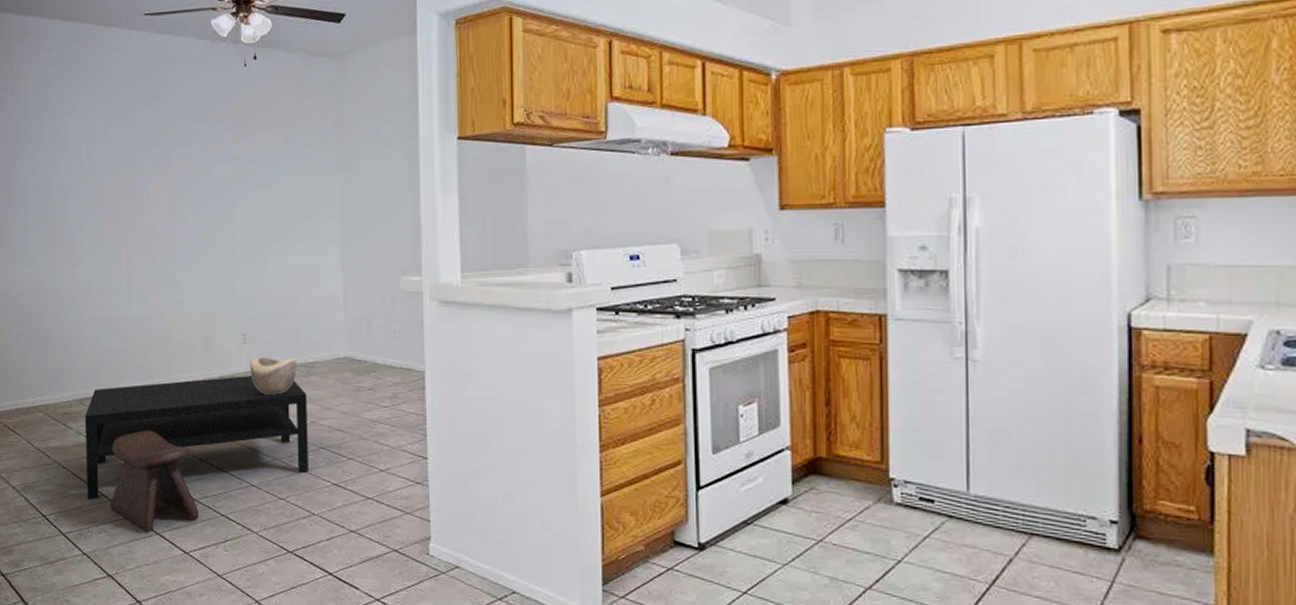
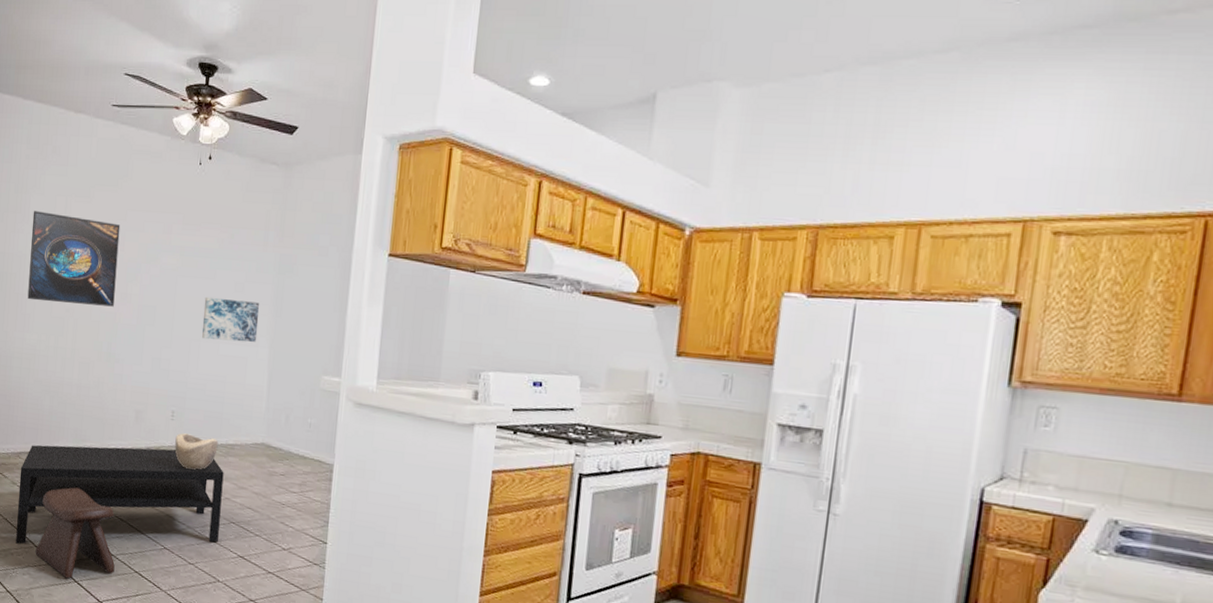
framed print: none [71,135,168,232] -> present [27,211,121,307]
wall art: none [265,205,327,252] -> present [201,296,260,342]

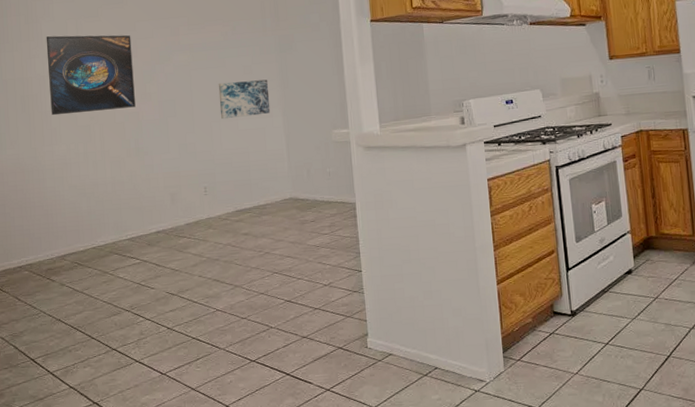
coffee table: present [16,444,224,545] -> none [67,220,266,340]
stool: present [35,487,115,579] -> none [93,274,173,361]
decorative bowl: present [175,433,218,470] -> none [211,203,251,235]

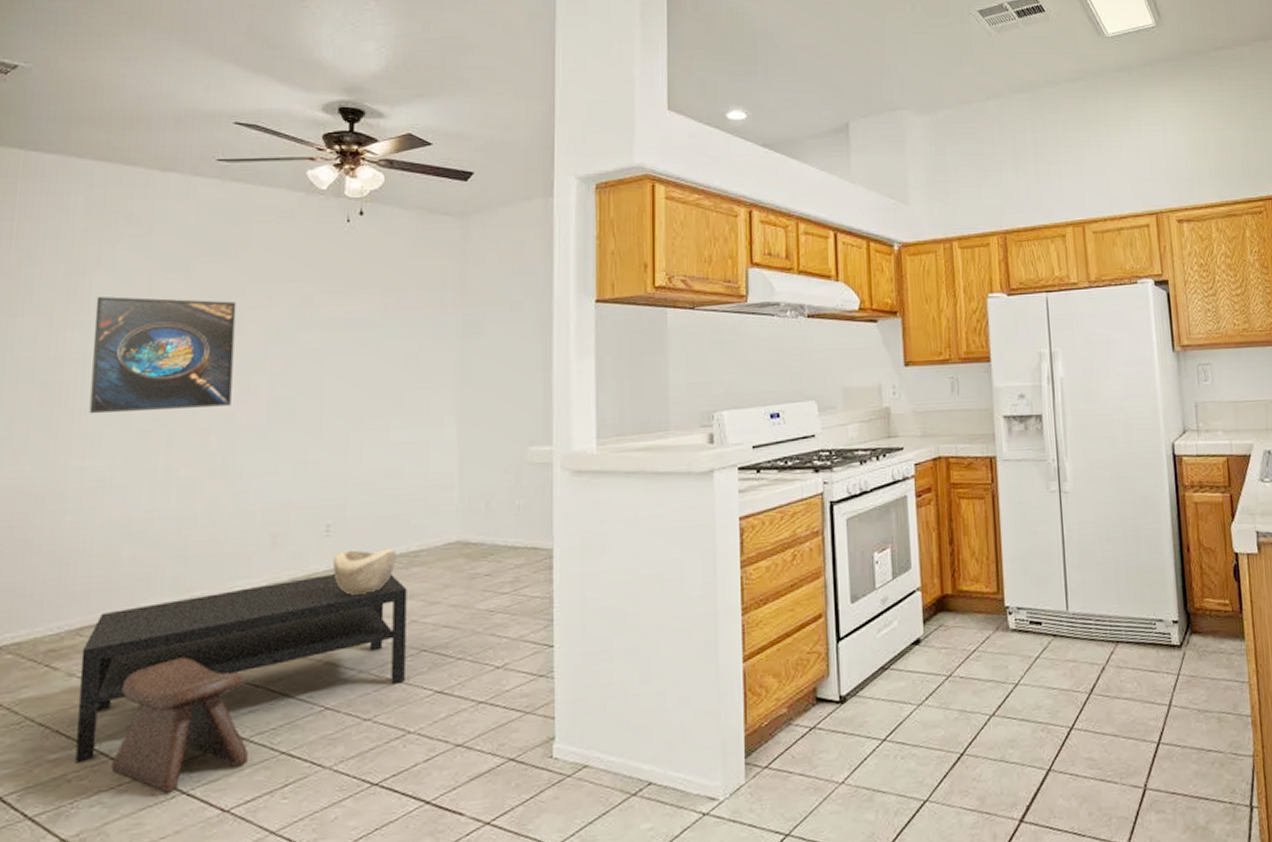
coffee table: none [67,220,266,340] -> present [75,573,407,764]
stool: none [93,274,173,361] -> present [111,657,248,793]
decorative bowl: none [211,203,251,235] -> present [333,548,396,595]
wall art: present [218,79,271,120] -> none [363,373,441,428]

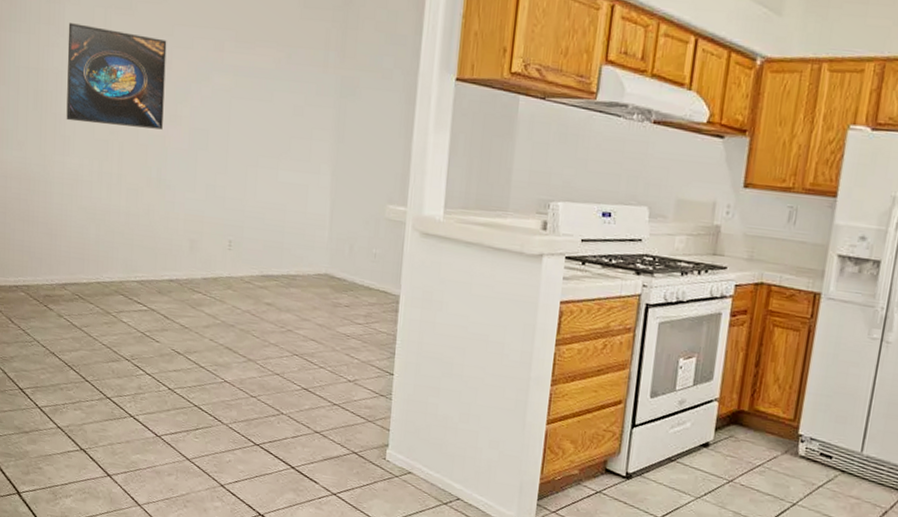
coffee table: present [75,573,407,764] -> none [65,275,286,379]
stool: present [111,657,248,793] -> none [86,319,173,414]
decorative bowl: present [333,548,396,595] -> none [233,263,279,302]

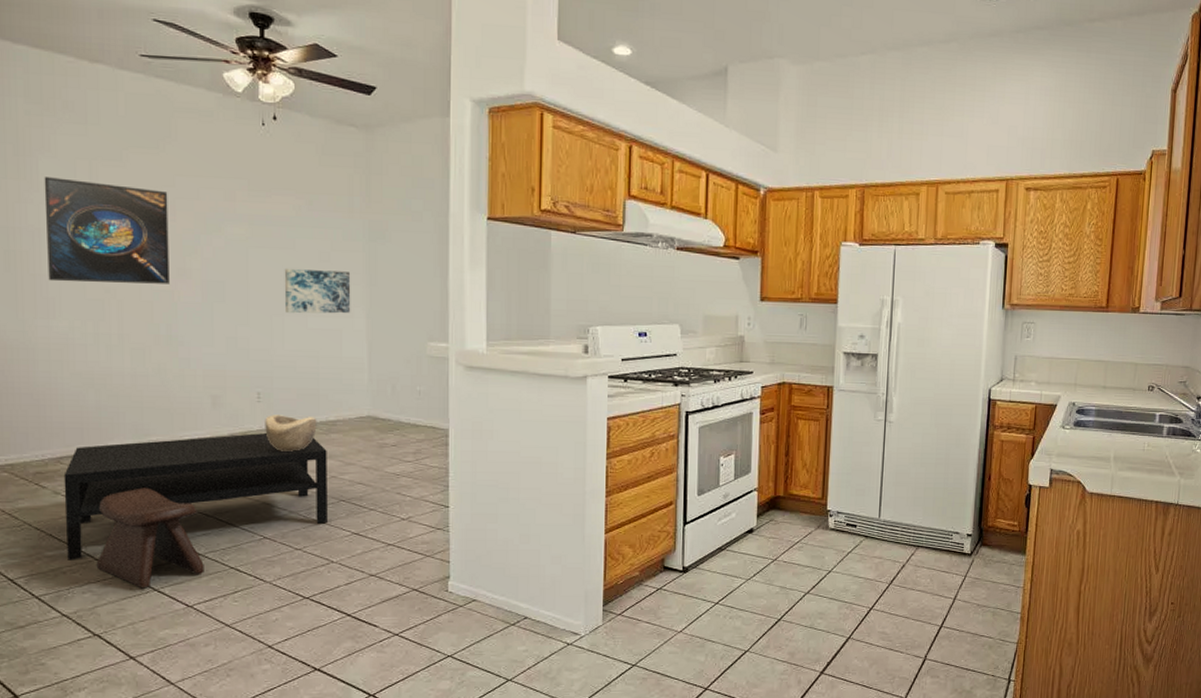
coffee table: none [65,275,286,379] -> present [63,433,329,560]
stool: none [86,319,173,414] -> present [96,487,204,589]
decorative bowl: none [233,263,279,302] -> present [265,415,317,452]
wall art: none [259,120,321,169] -> present [284,268,351,314]

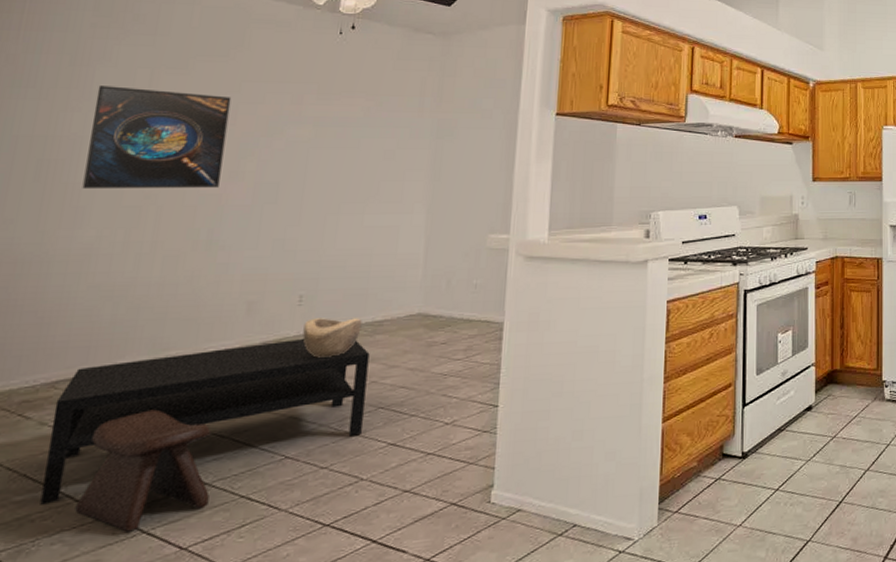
wall art: present [284,268,351,314] -> none [341,167,414,212]

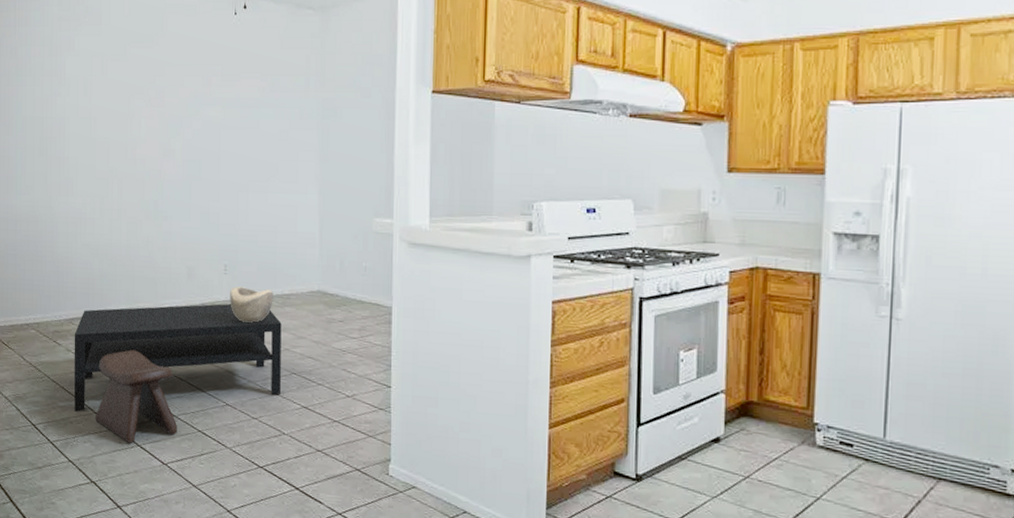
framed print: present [82,86,232,190] -> none [69,73,159,164]

